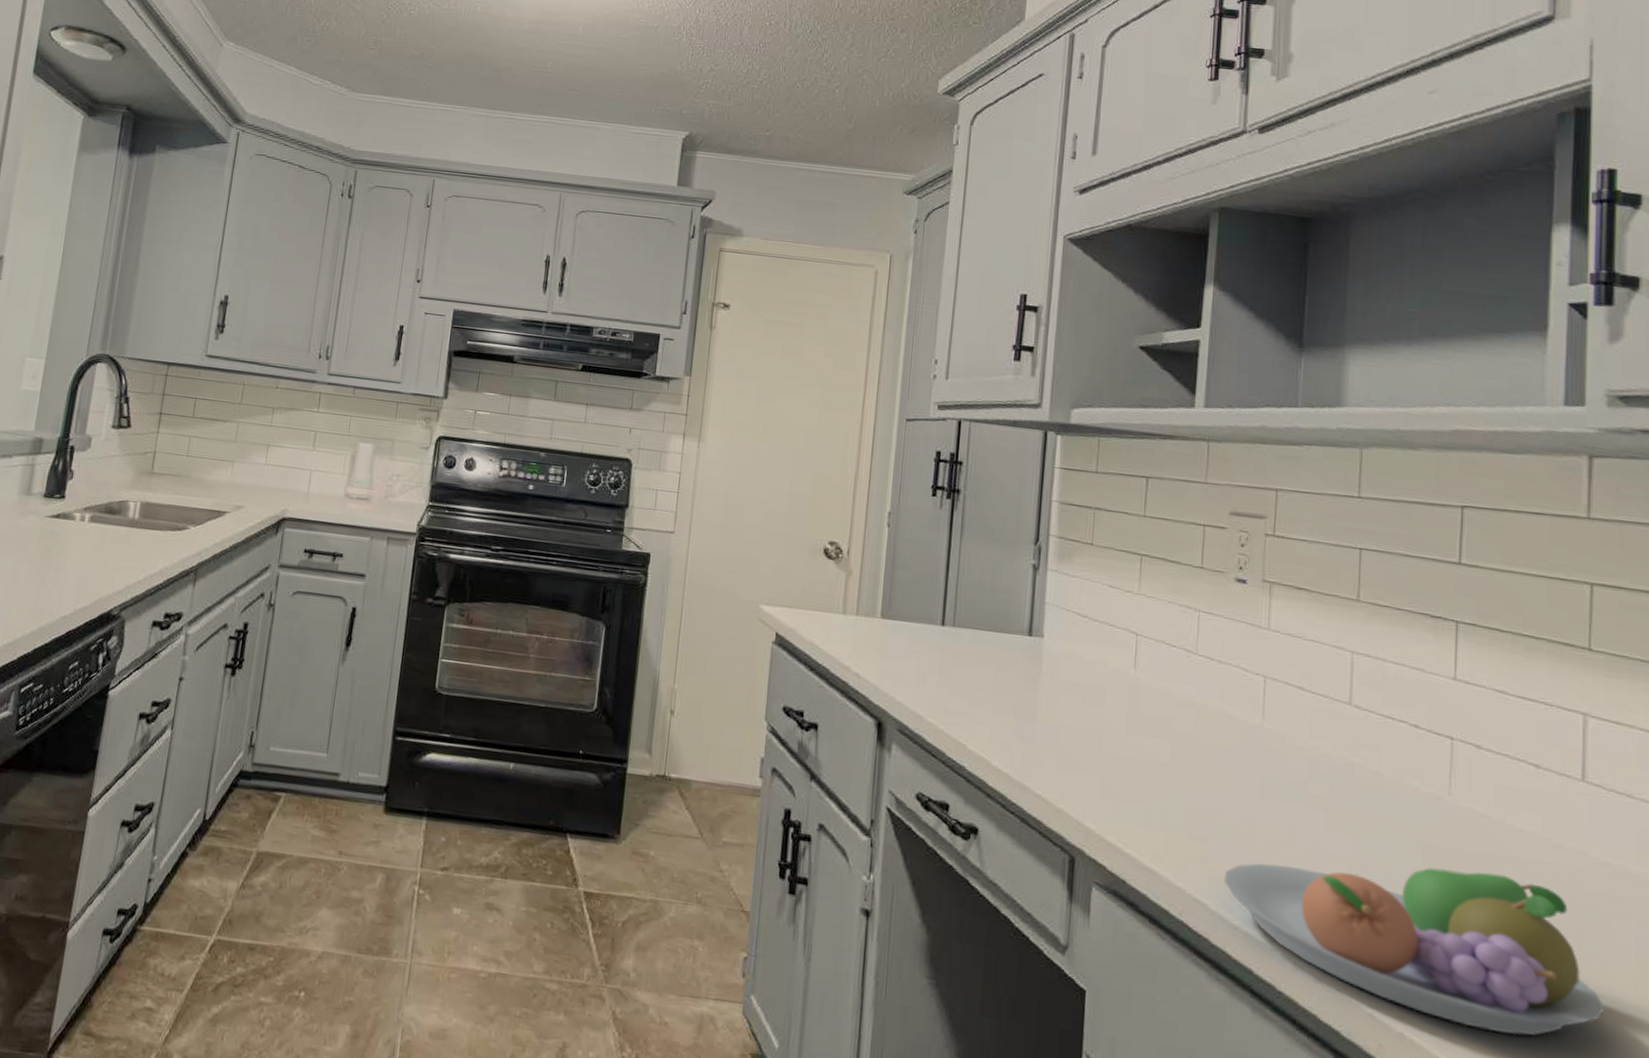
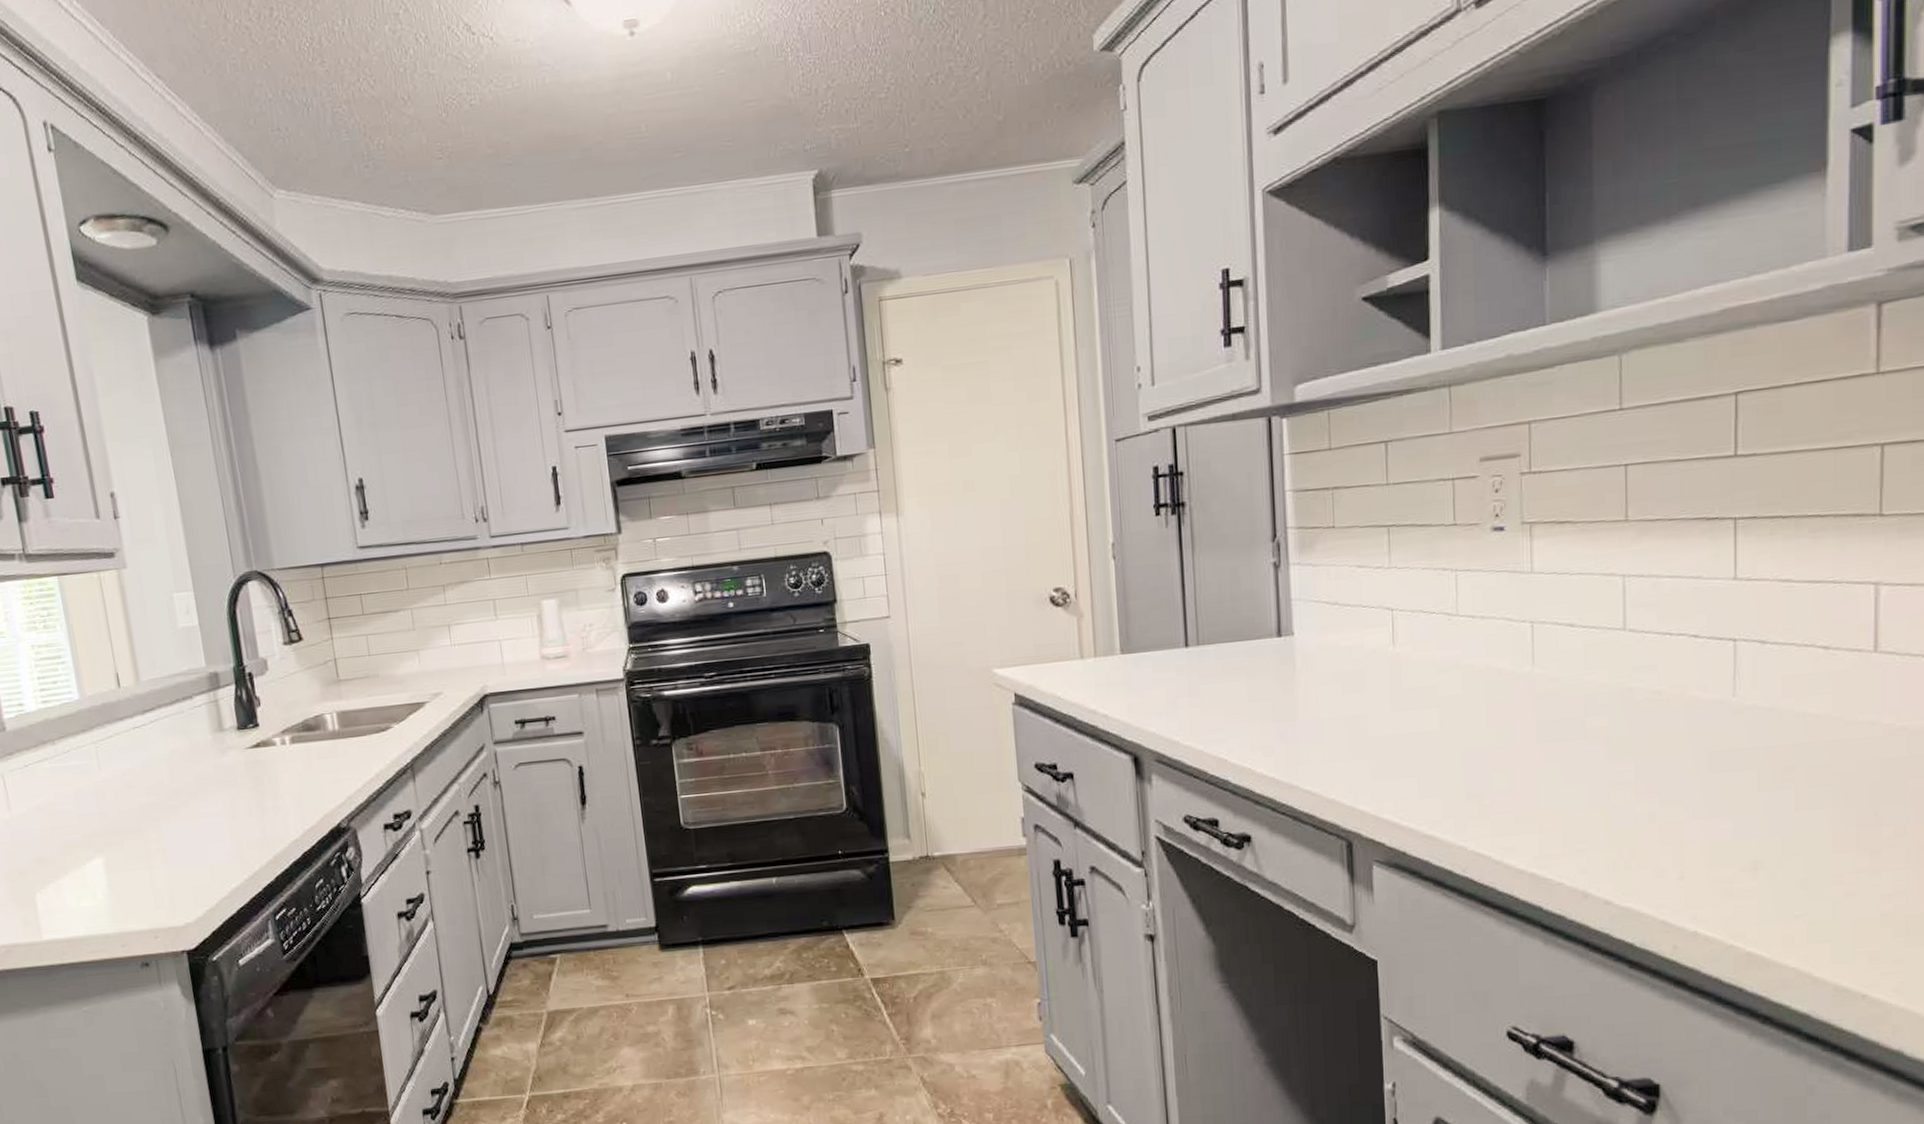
fruit bowl: present [1224,863,1605,1036] -> none [1505,762,1901,912]

